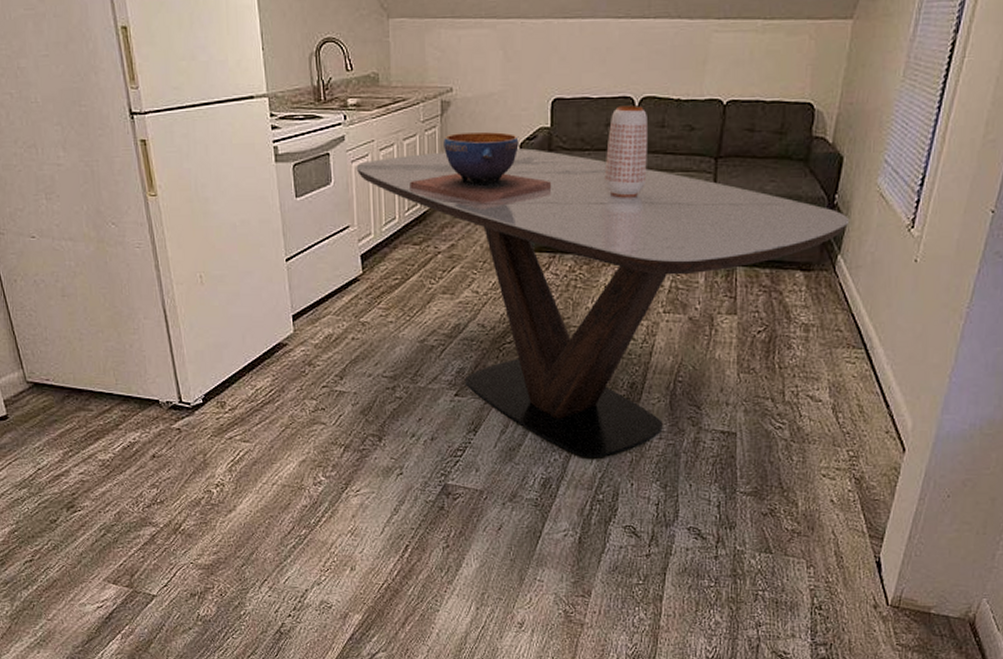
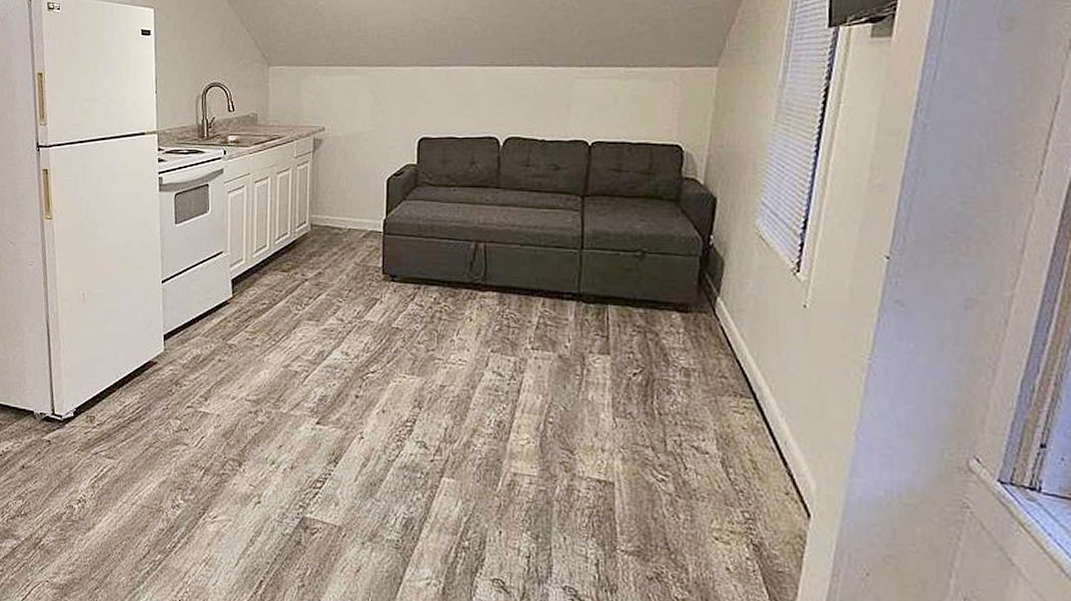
dining table: present [356,148,850,458] -> none [232,183,728,501]
decorative bowl: present [409,132,552,203] -> none [281,168,418,234]
vase: present [604,106,649,198] -> none [470,145,514,233]

